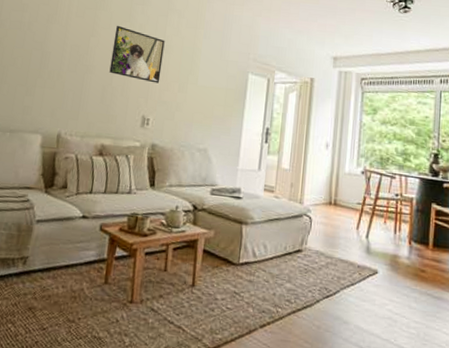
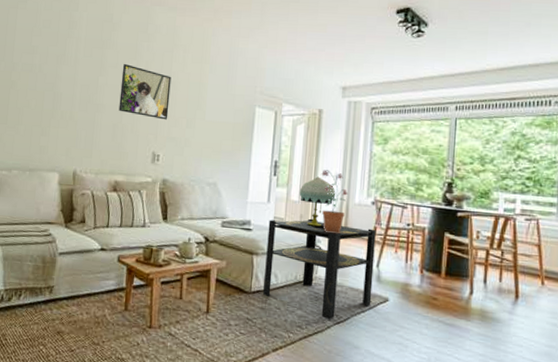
side table: none [252,187,366,294] -> present [263,218,376,320]
table lamp: none [290,144,327,196] -> present [299,176,336,227]
potted plant: none [312,138,339,204] -> present [321,170,349,234]

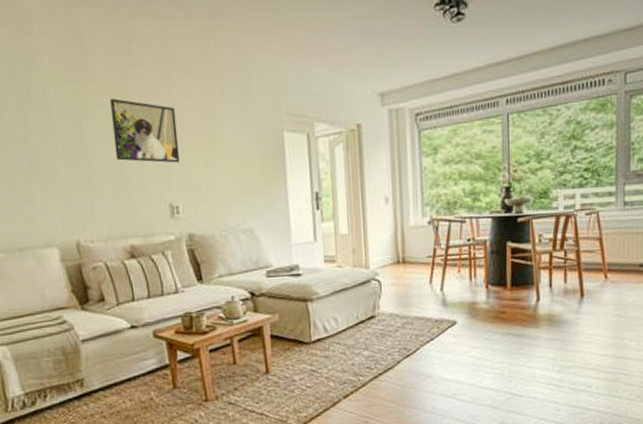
side table: present [263,218,376,320] -> none [319,251,439,355]
table lamp: present [299,176,336,227] -> none [347,202,389,259]
potted plant: present [321,170,349,234] -> none [369,193,402,264]

